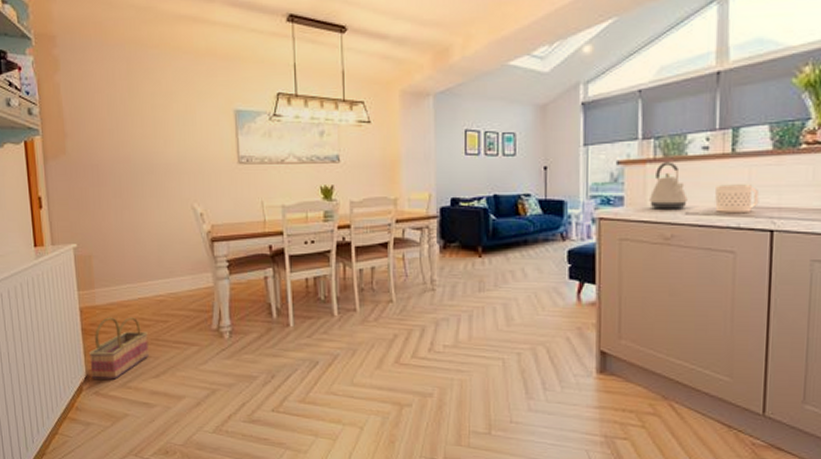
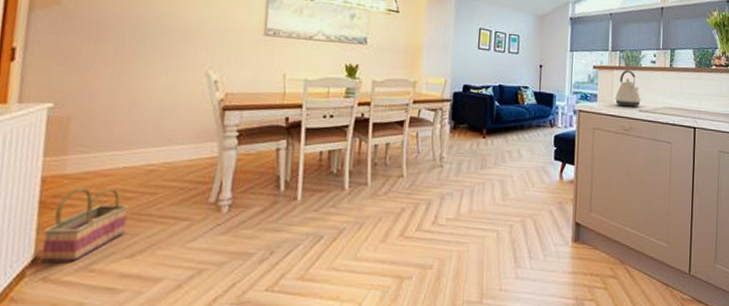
mug: present [715,184,760,212] -> none [659,90,687,113]

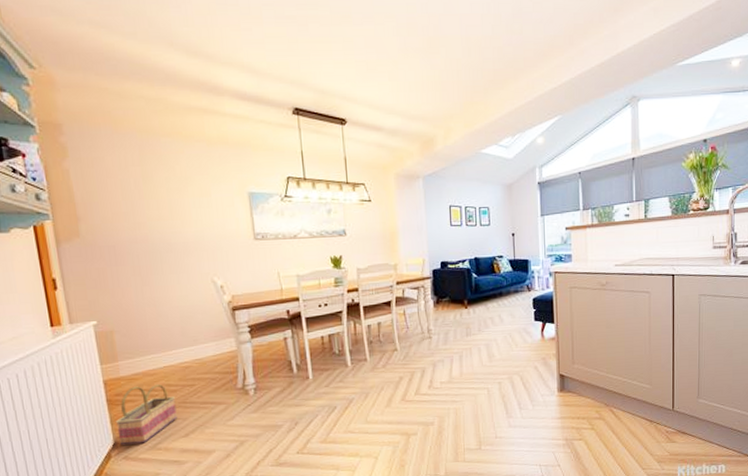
kettle: present [614,70,641,107] -> none [589,227,616,263]

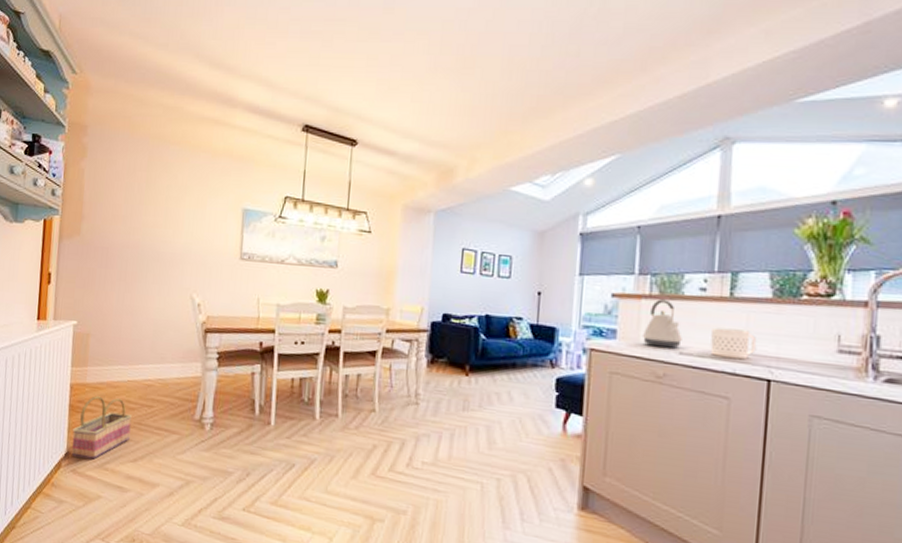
kettle: none [589,227,616,263] -> present [641,299,682,348]
mug: none [635,241,664,263] -> present [710,327,757,359]

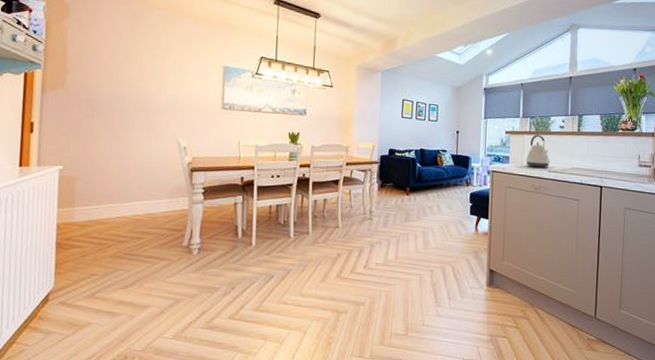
basket: present [71,396,132,460] -> none [59,233,122,291]
mug: present [710,327,757,359] -> none [567,153,594,173]

